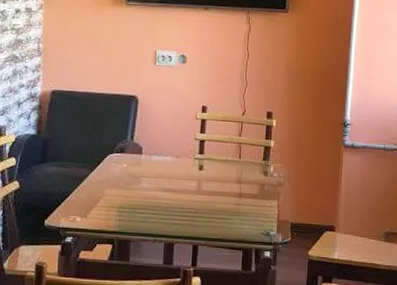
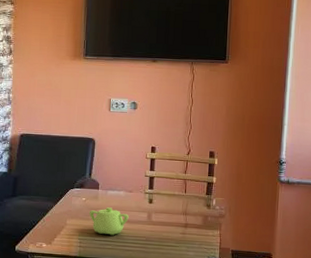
teapot: none [131,175,176,207] -> present [89,207,129,236]

